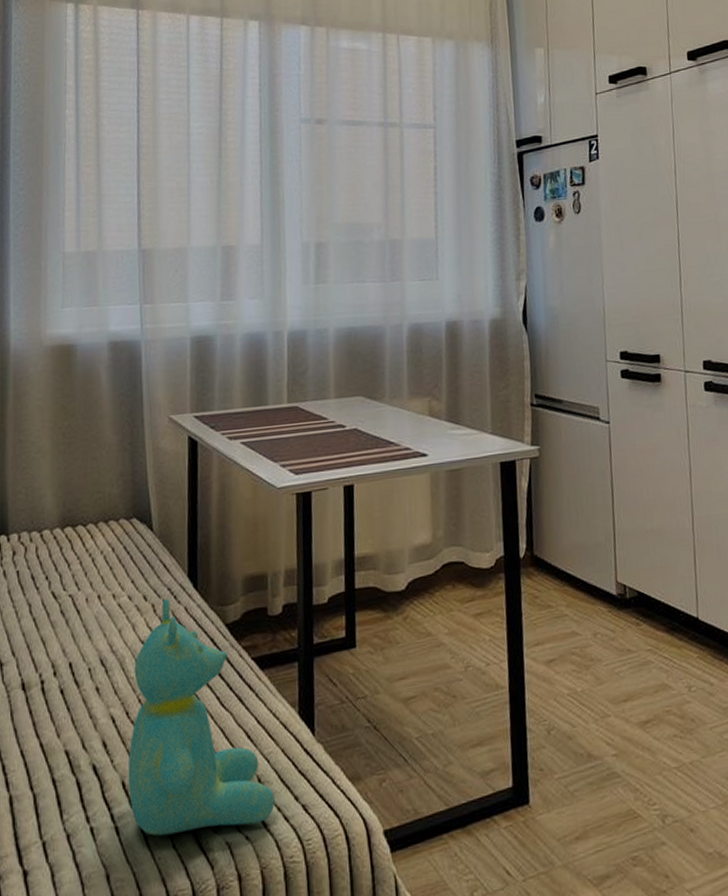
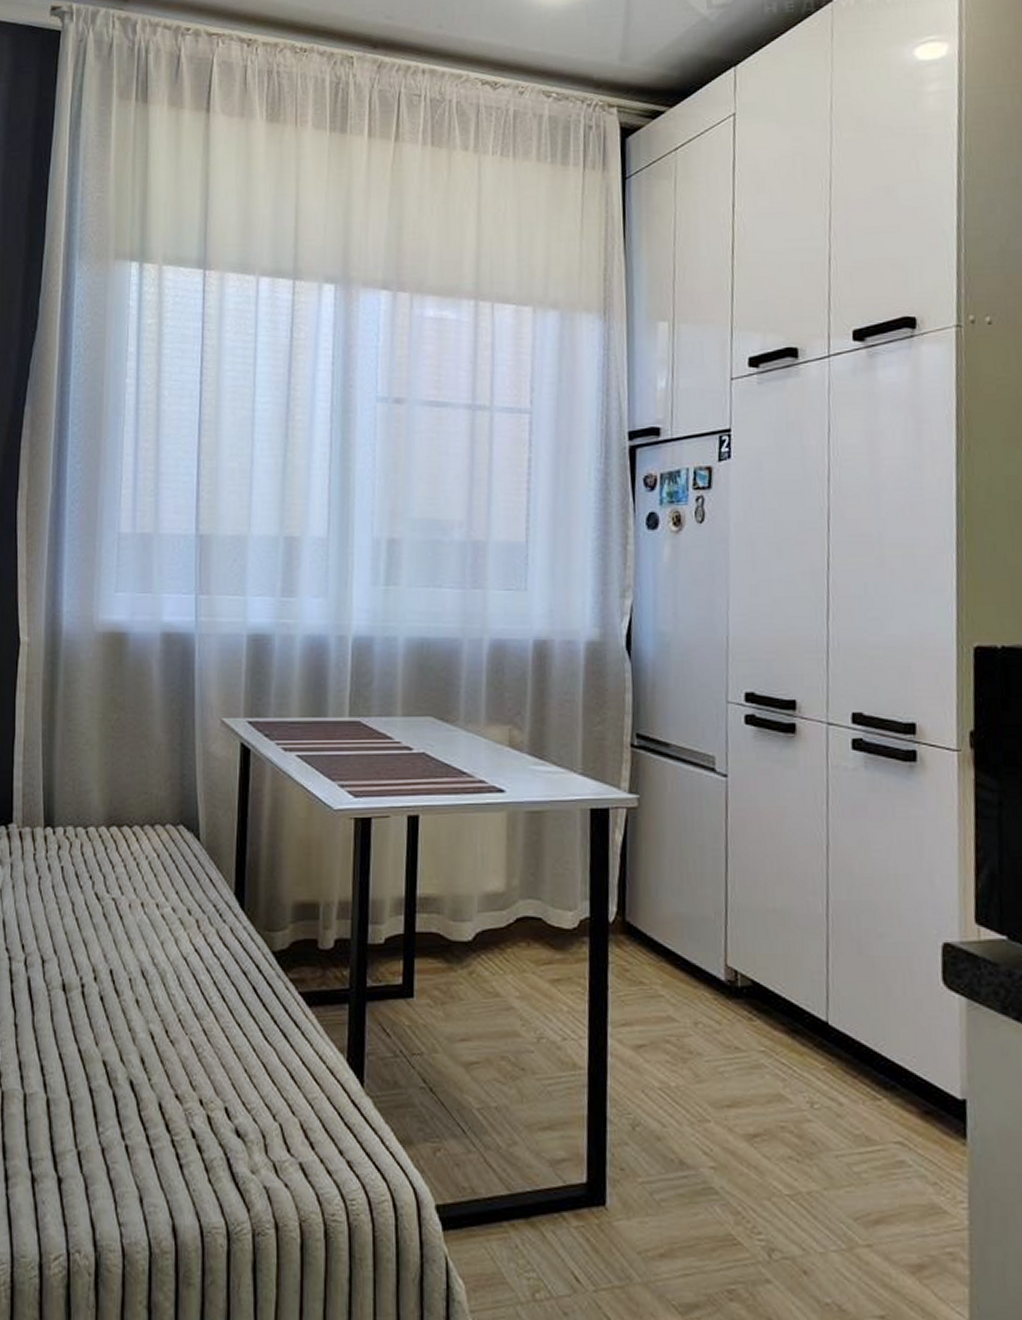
teddy bear: present [127,598,275,836] -> none [165,915,317,1172]

